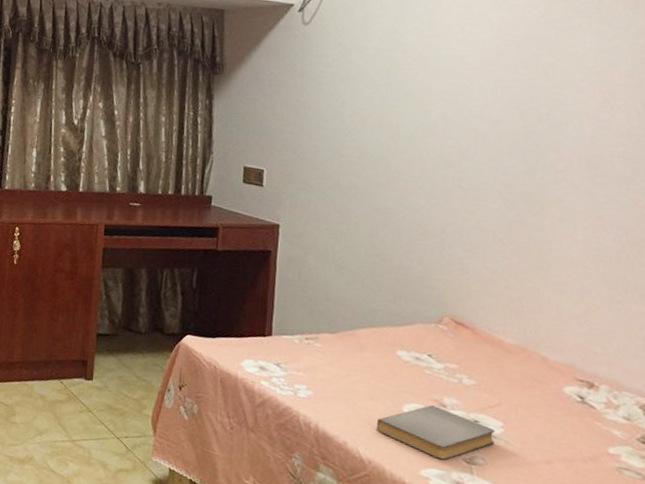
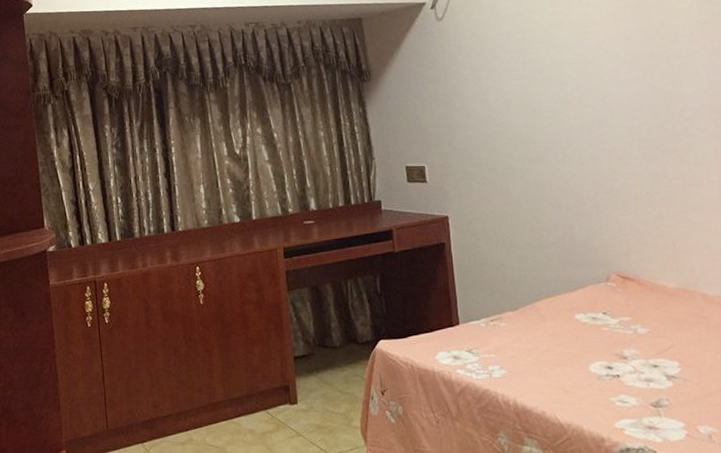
book: present [376,405,495,460] -> none [568,359,674,409]

